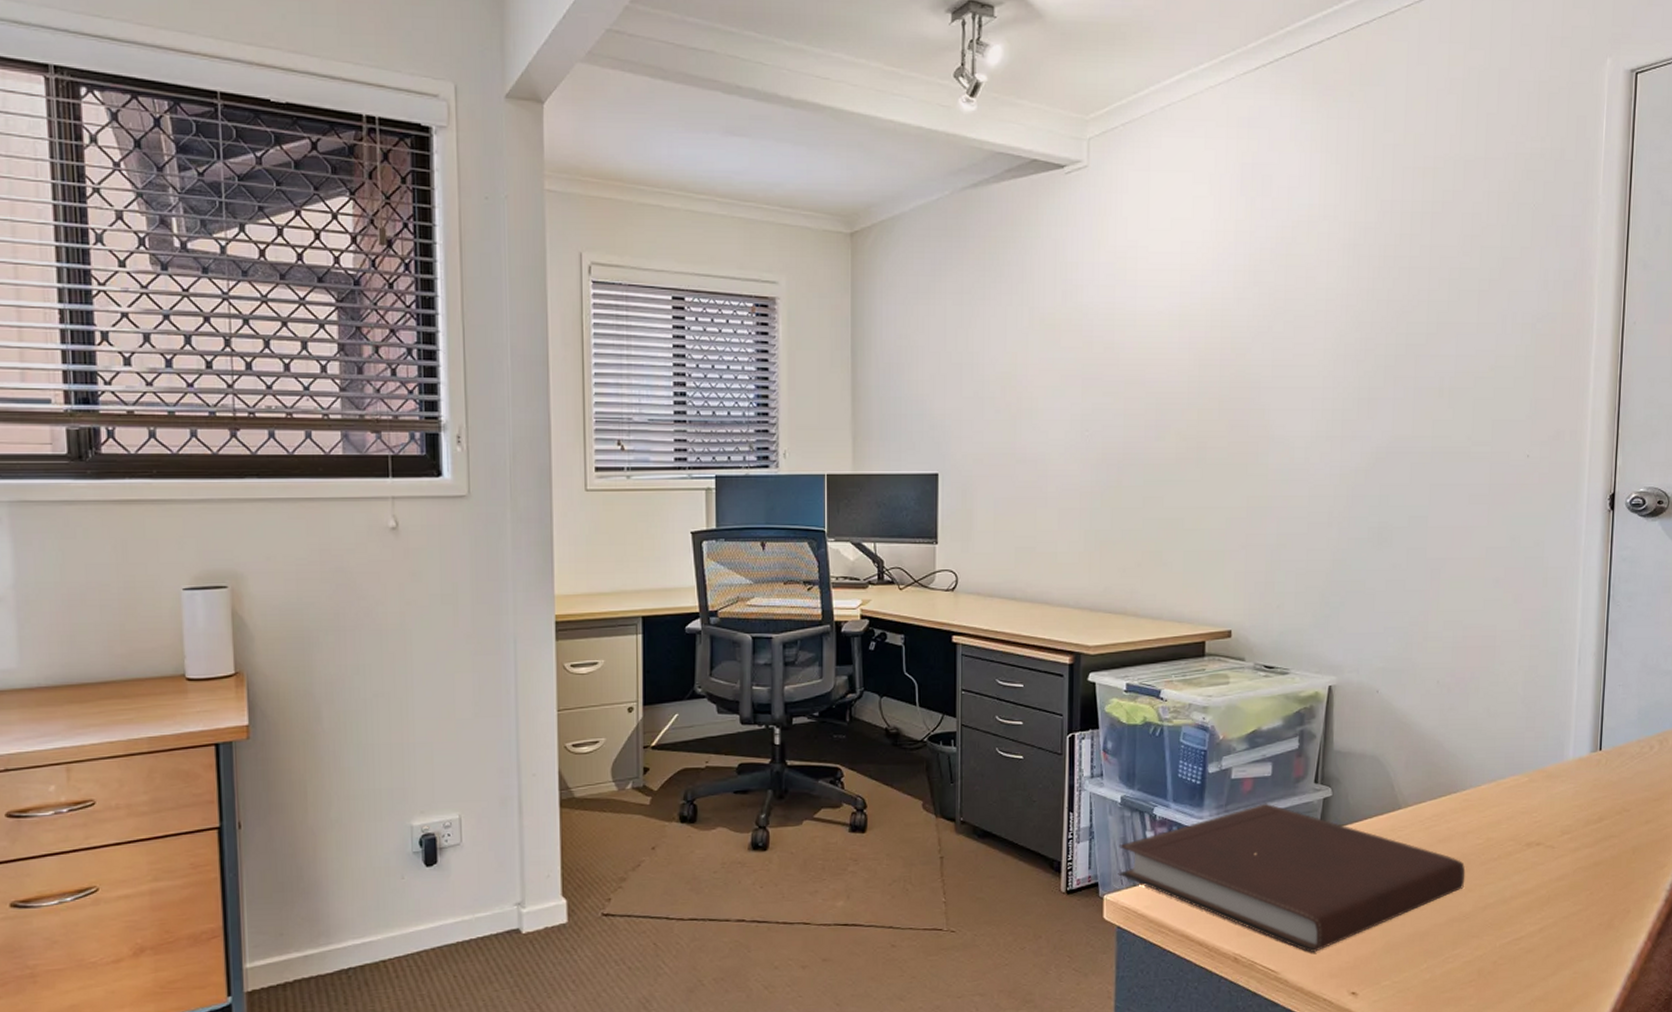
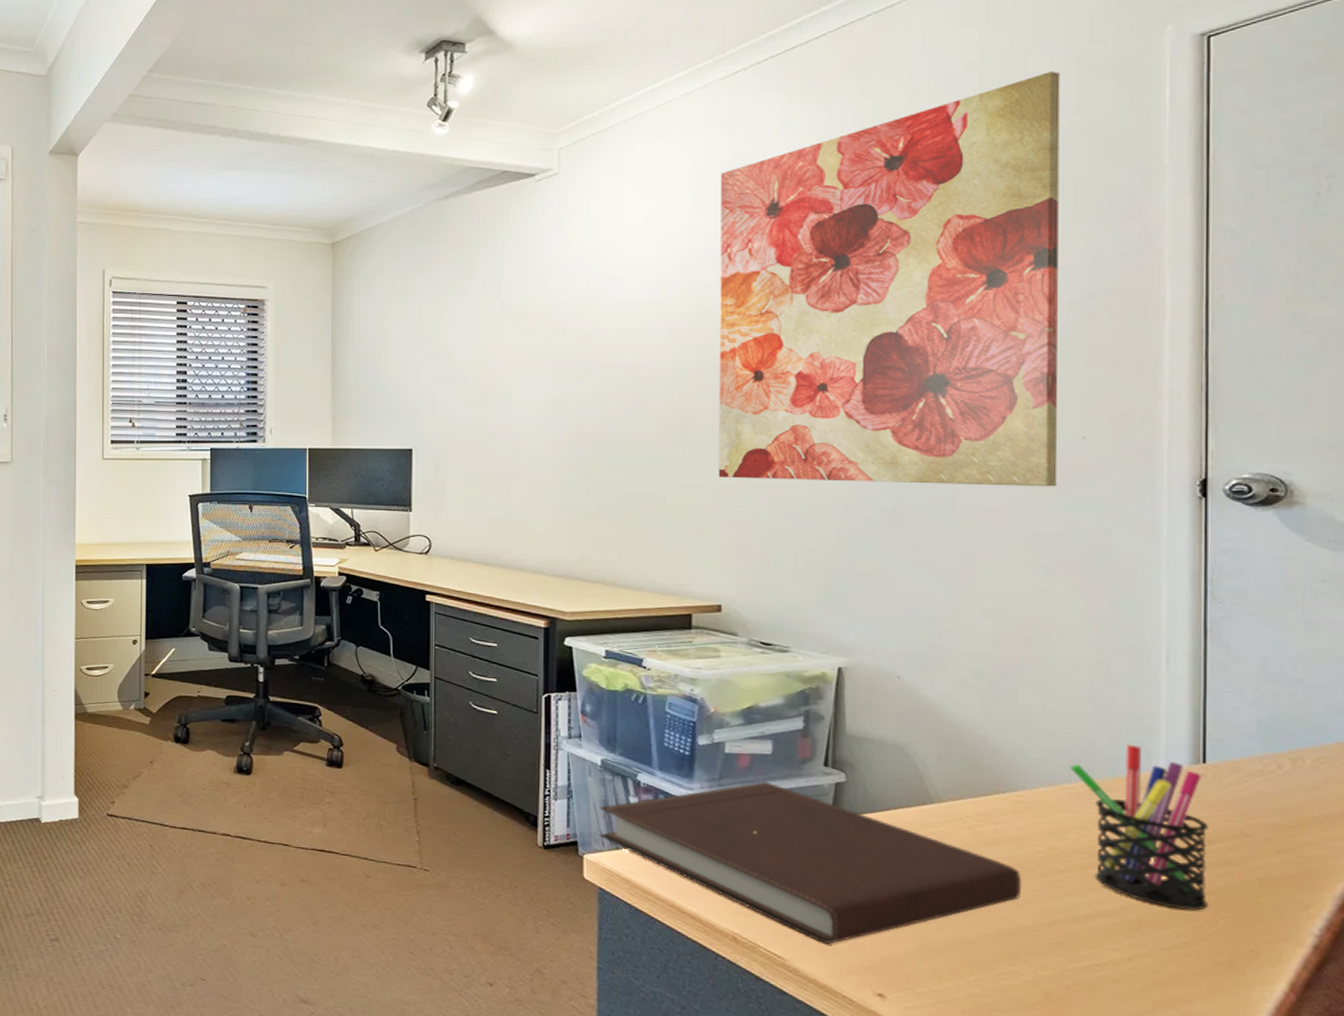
wall art: none [1231,95,1525,503] -> present [718,71,1060,487]
pen holder: none [1504,739,1601,881] -> present [1069,744,1208,911]

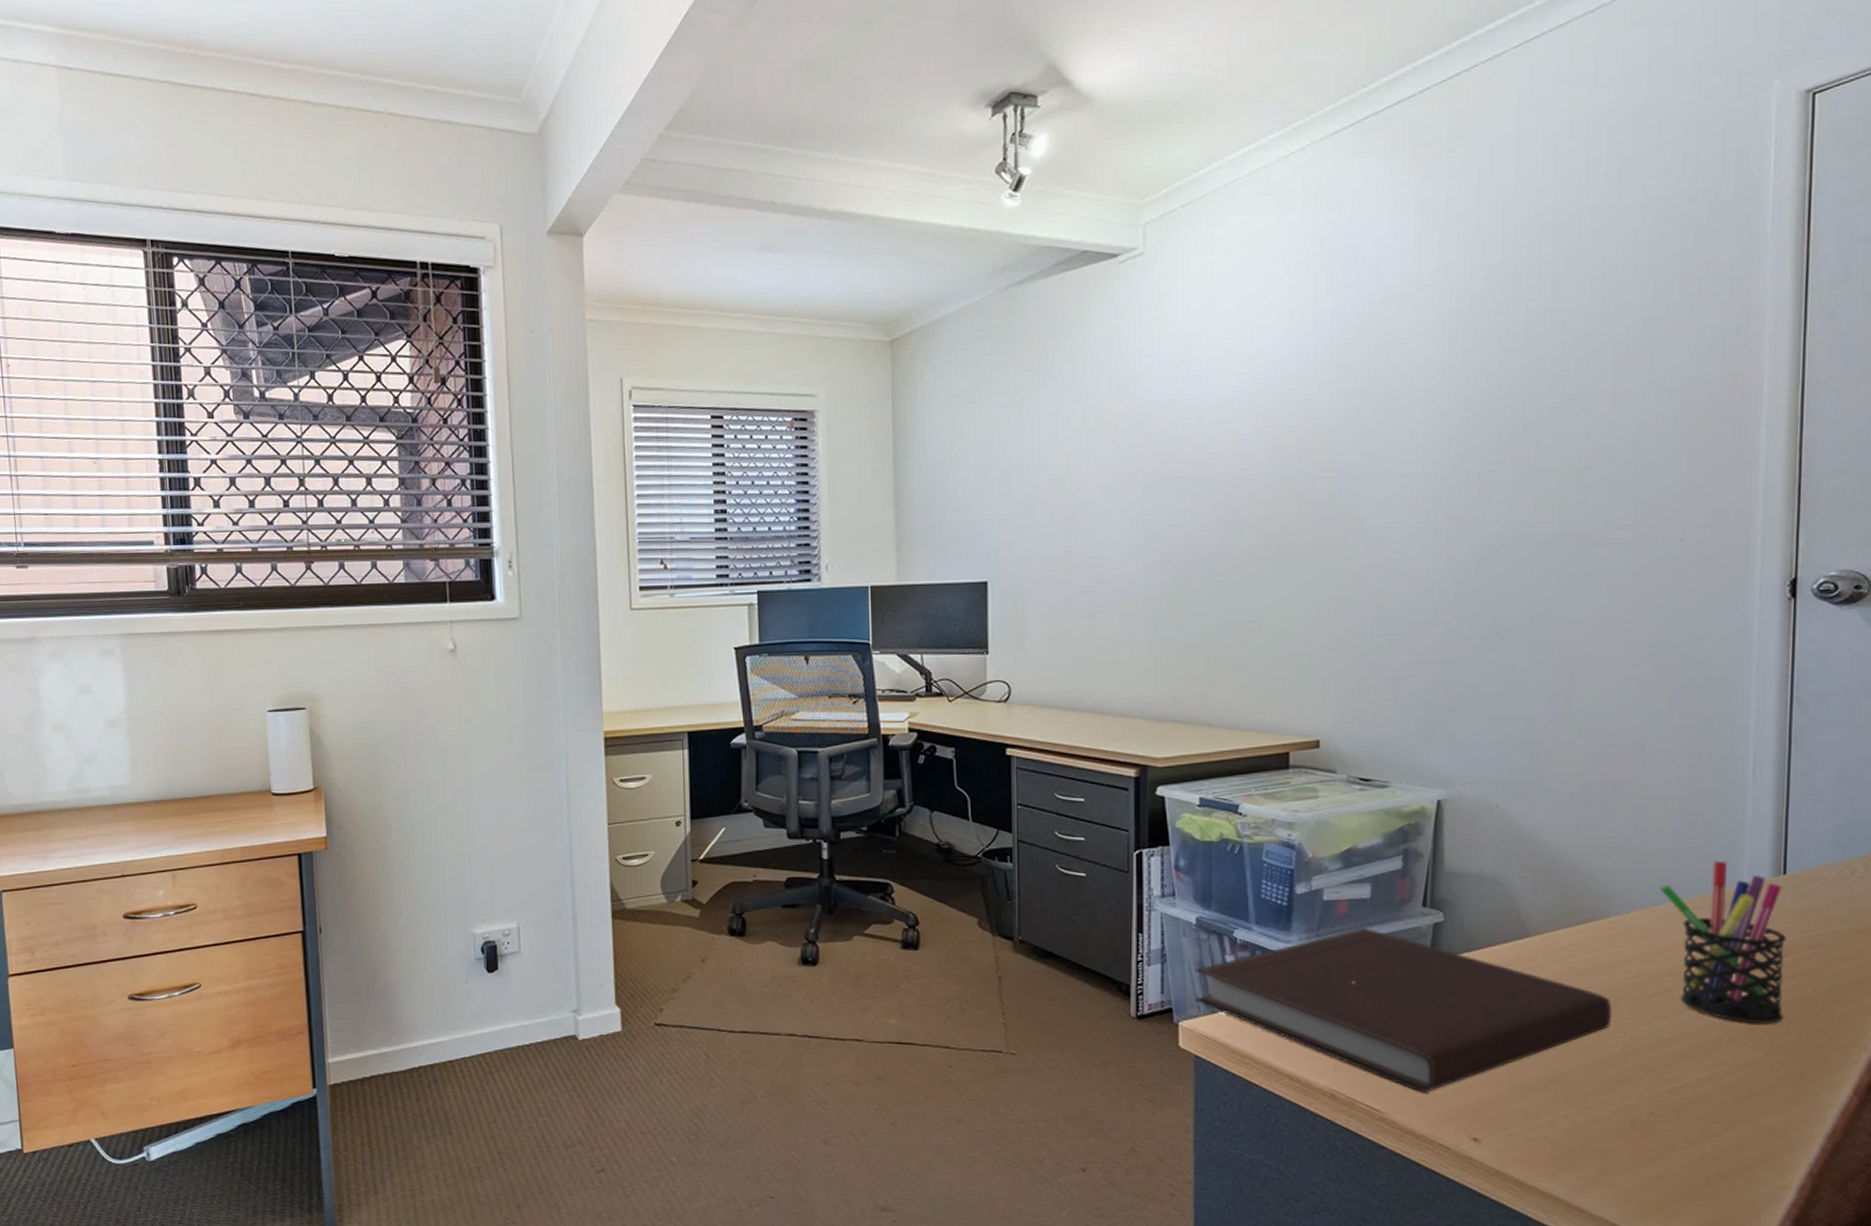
wall art: present [718,71,1060,487] -> none [1316,132,1668,600]

